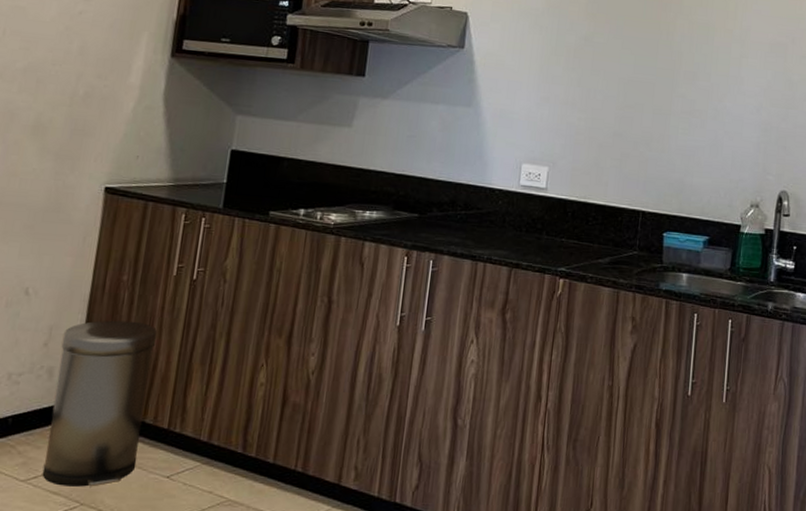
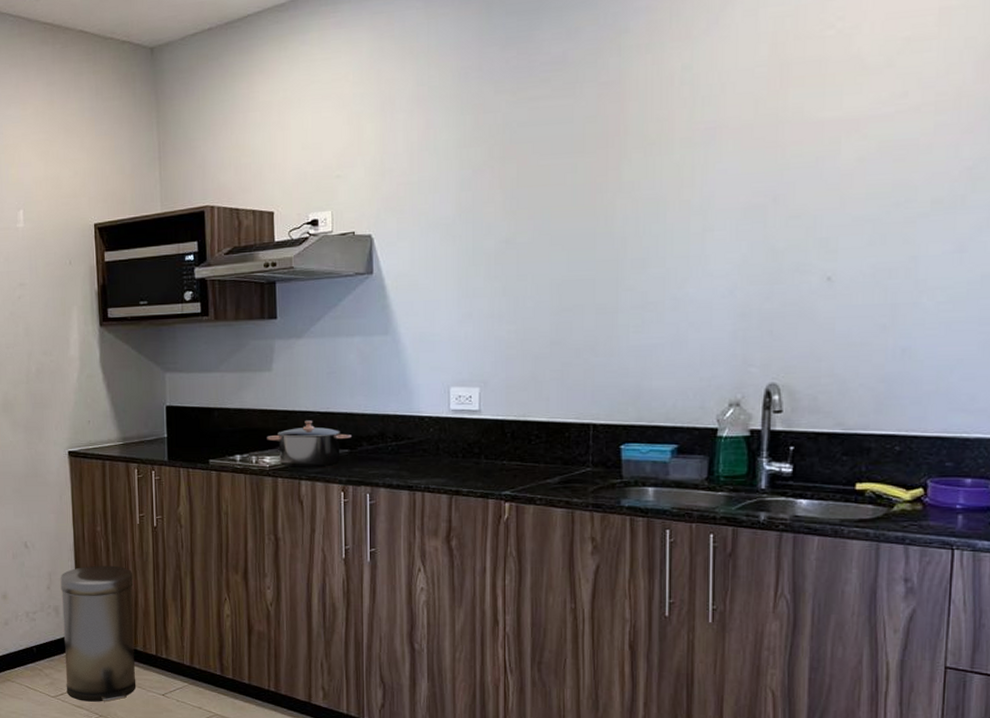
cooking pot: none [335,180,424,229] -> present [267,420,353,467]

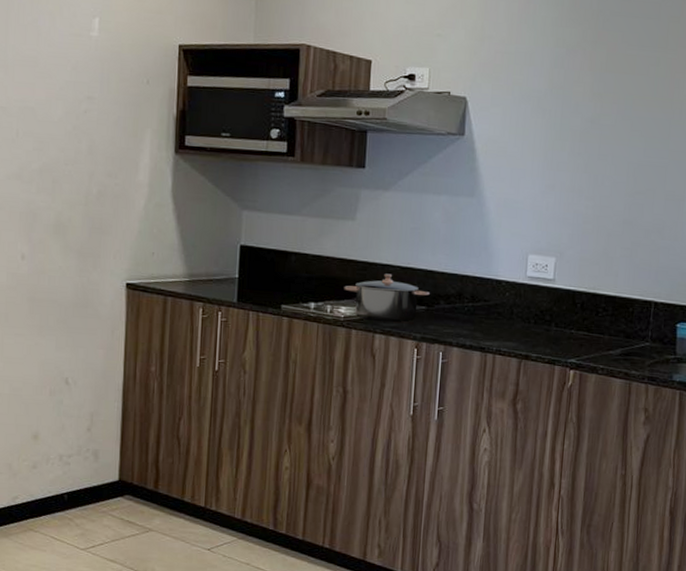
pedal bin: present [60,565,136,703] -> none [99,408,187,557]

